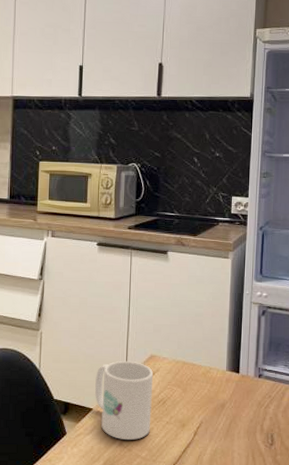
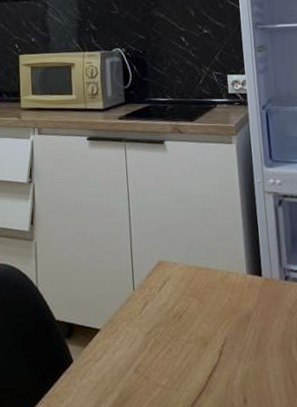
mug: present [95,360,153,440] -> none [100,269,168,365]

